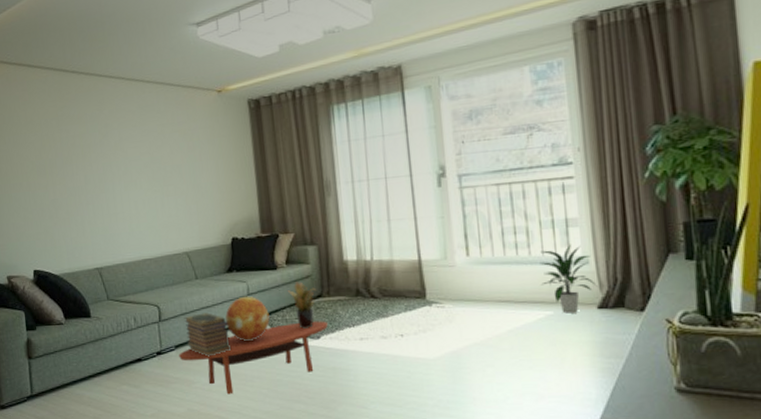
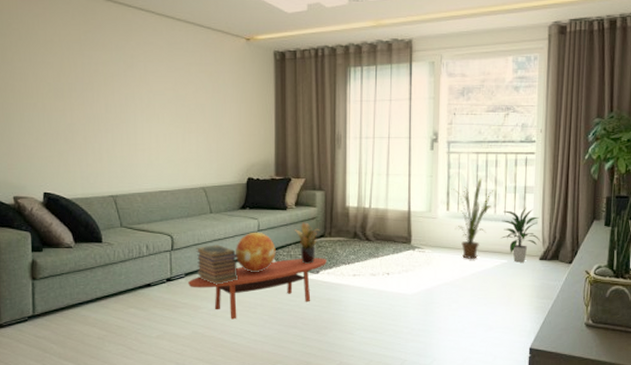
house plant: none [469,213,524,314] -> present [451,178,493,260]

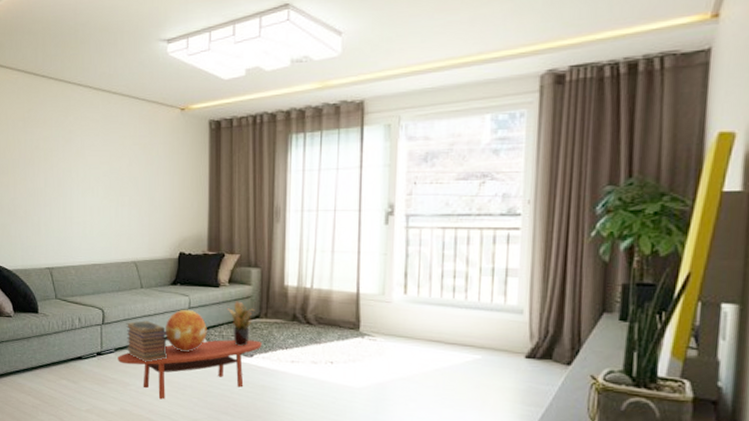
house plant: present [451,178,493,260] -> none [409,257,464,353]
indoor plant: present [501,207,541,262] -> none [473,293,528,360]

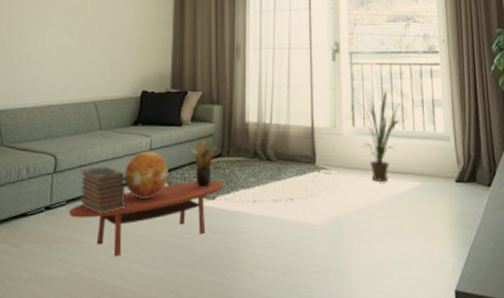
house plant: none [409,257,464,353] -> present [355,90,400,183]

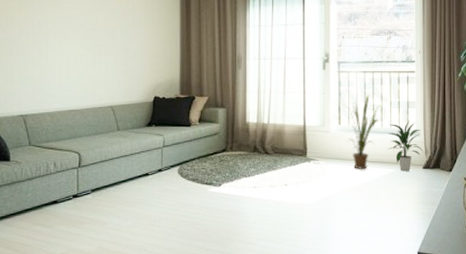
coffee table: present [69,181,224,257] -> none [94,171,228,234]
book stack: present [79,166,126,214] -> none [103,161,144,200]
decorative sphere: present [124,151,169,198] -> none [142,147,180,186]
potted plant: present [189,140,216,188] -> none [197,138,221,177]
indoor plant: none [411,122,456,185] -> present [388,120,424,172]

